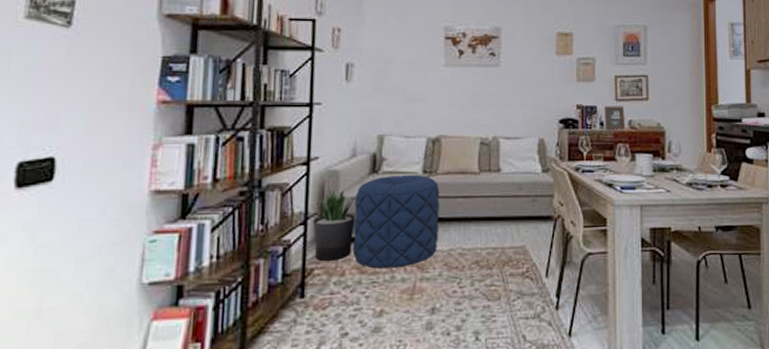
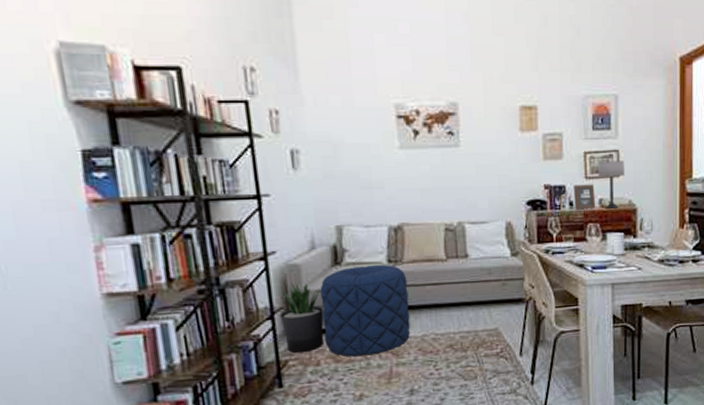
table lamp: none [628,84,653,131] -> present [598,159,625,210]

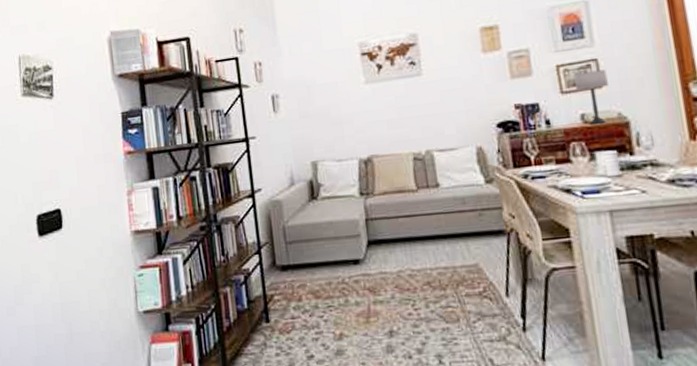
planter: present [279,281,324,353] -> none [265,216,304,288]
pouf: present [320,264,411,357] -> none [299,197,386,293]
picture frame: present [573,184,596,210] -> none [547,99,578,129]

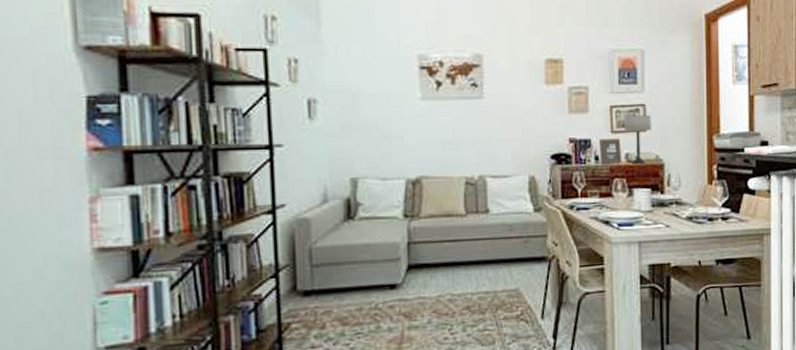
picture frame: none [547,99,578,129] -> present [598,138,622,164]

